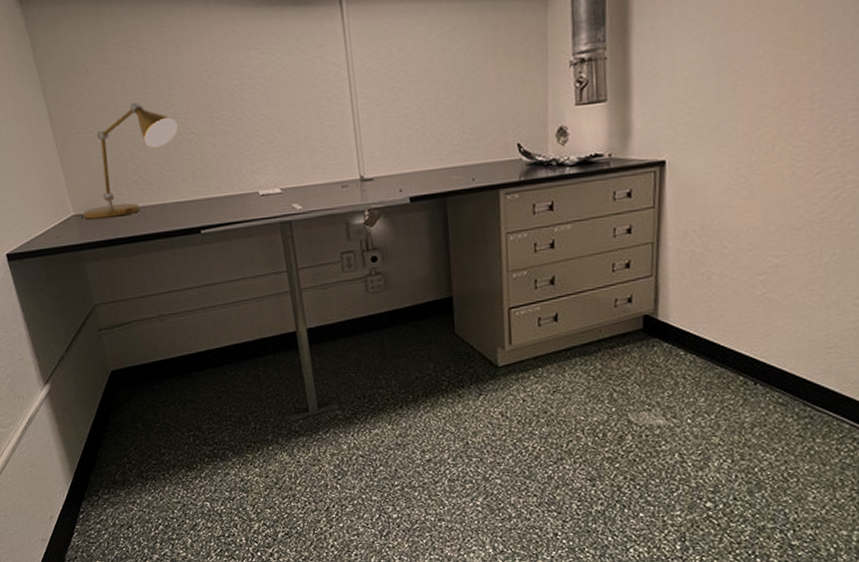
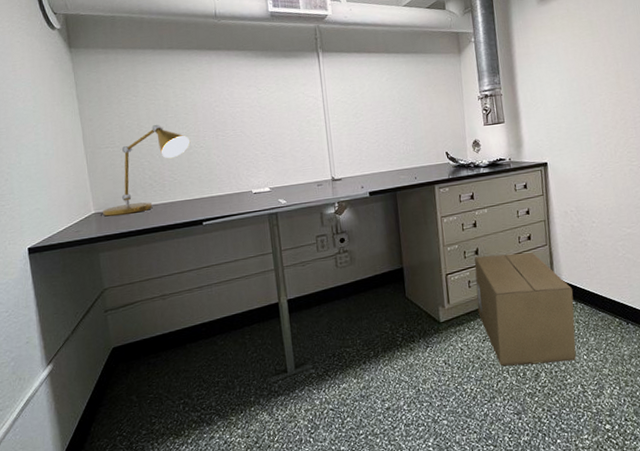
box: none [548,285,683,425] -> present [474,252,577,366]

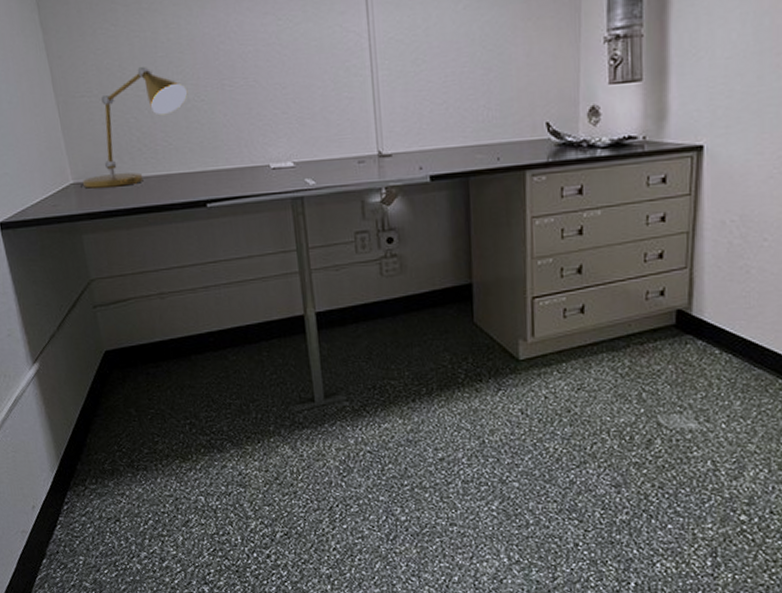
box: present [474,252,577,366] -> none [573,276,719,429]

